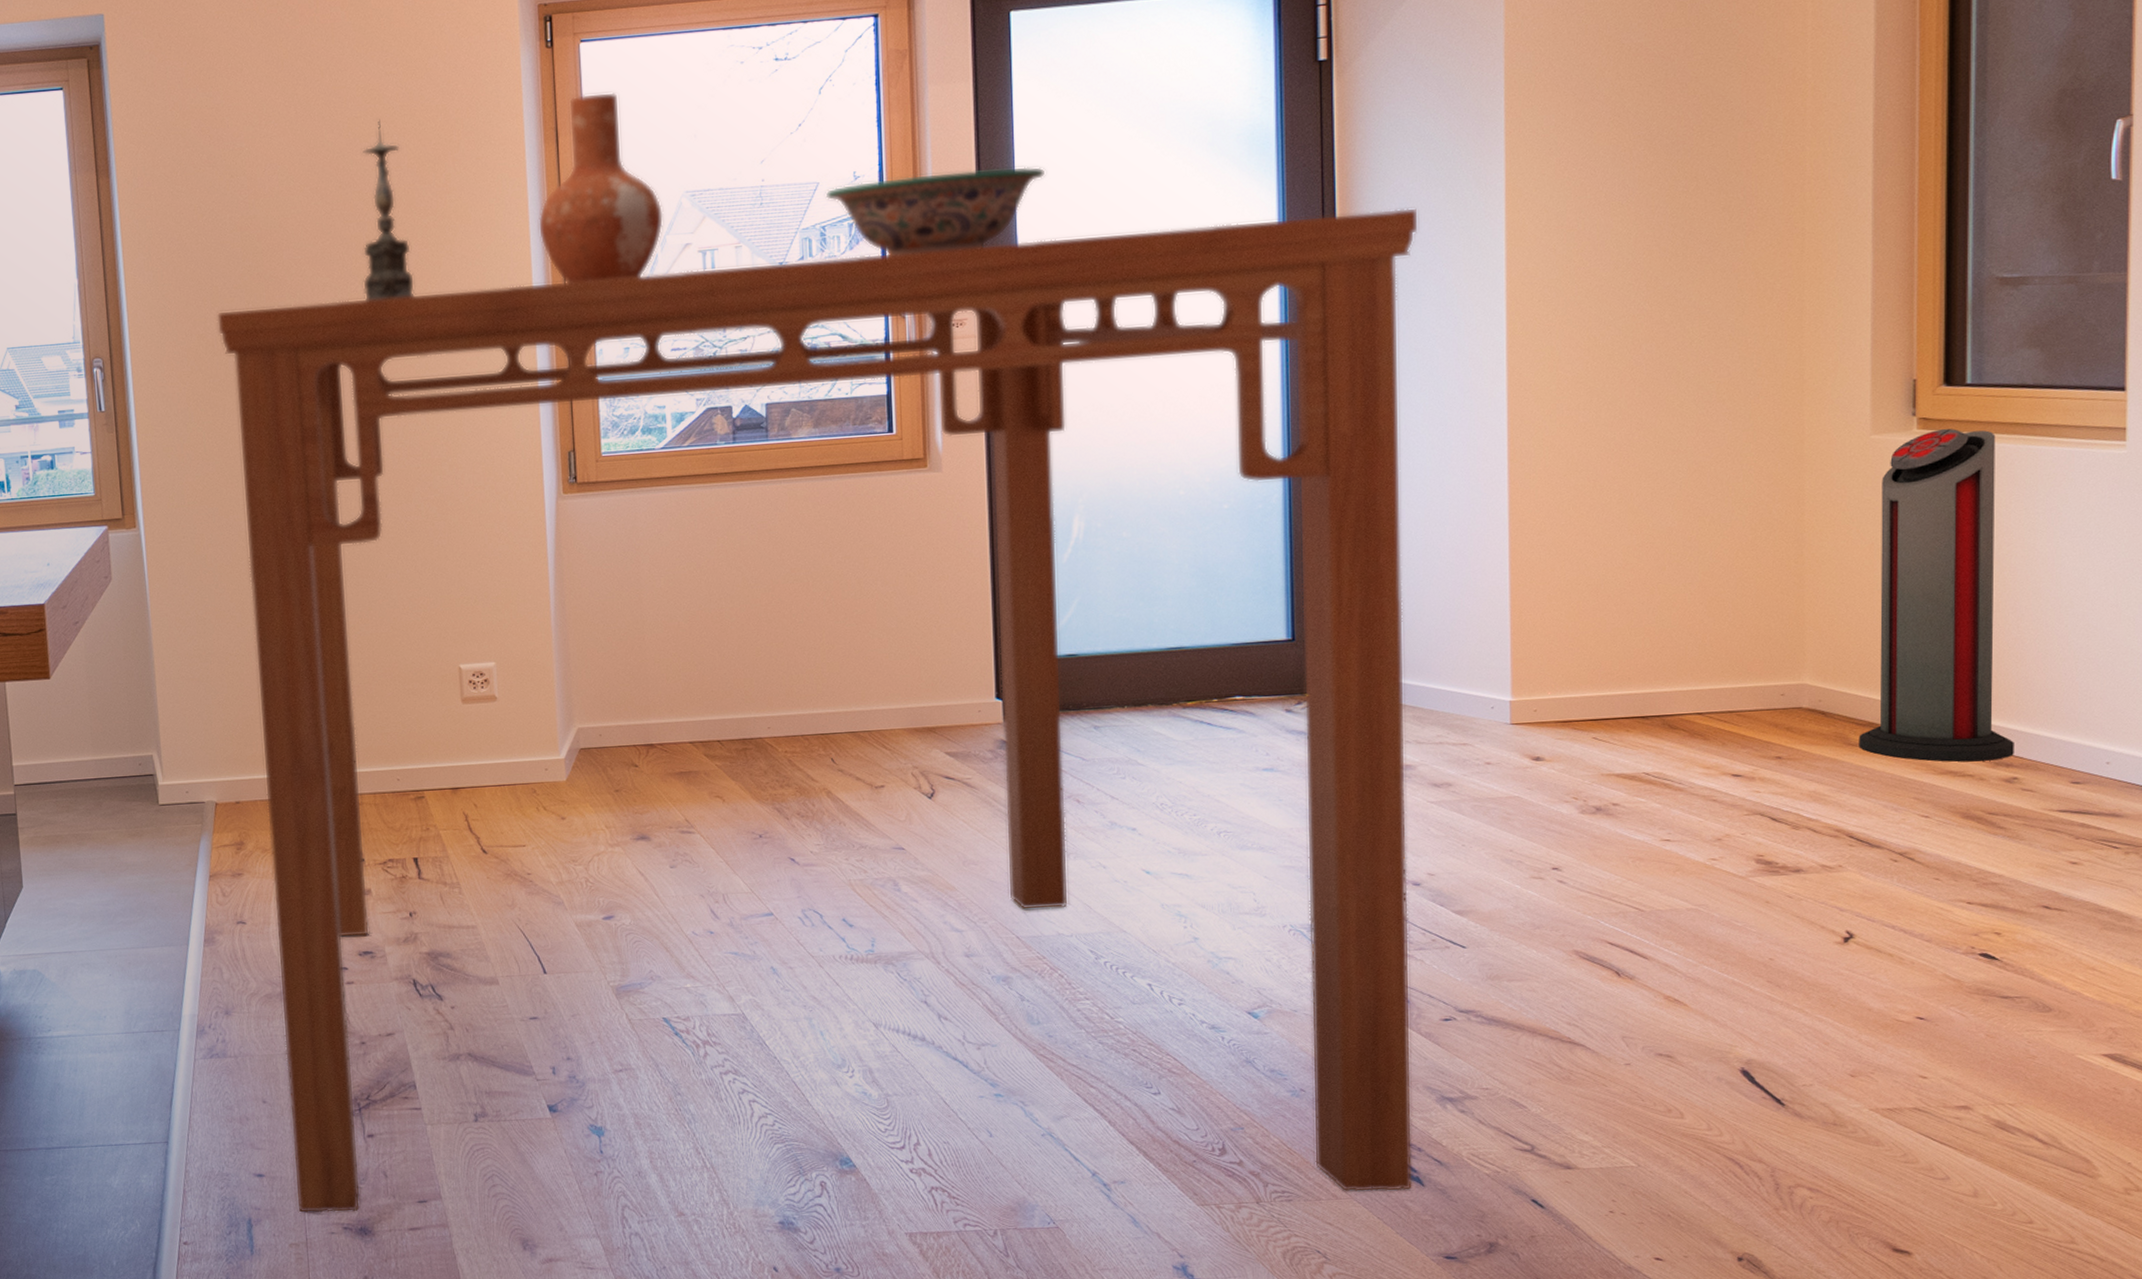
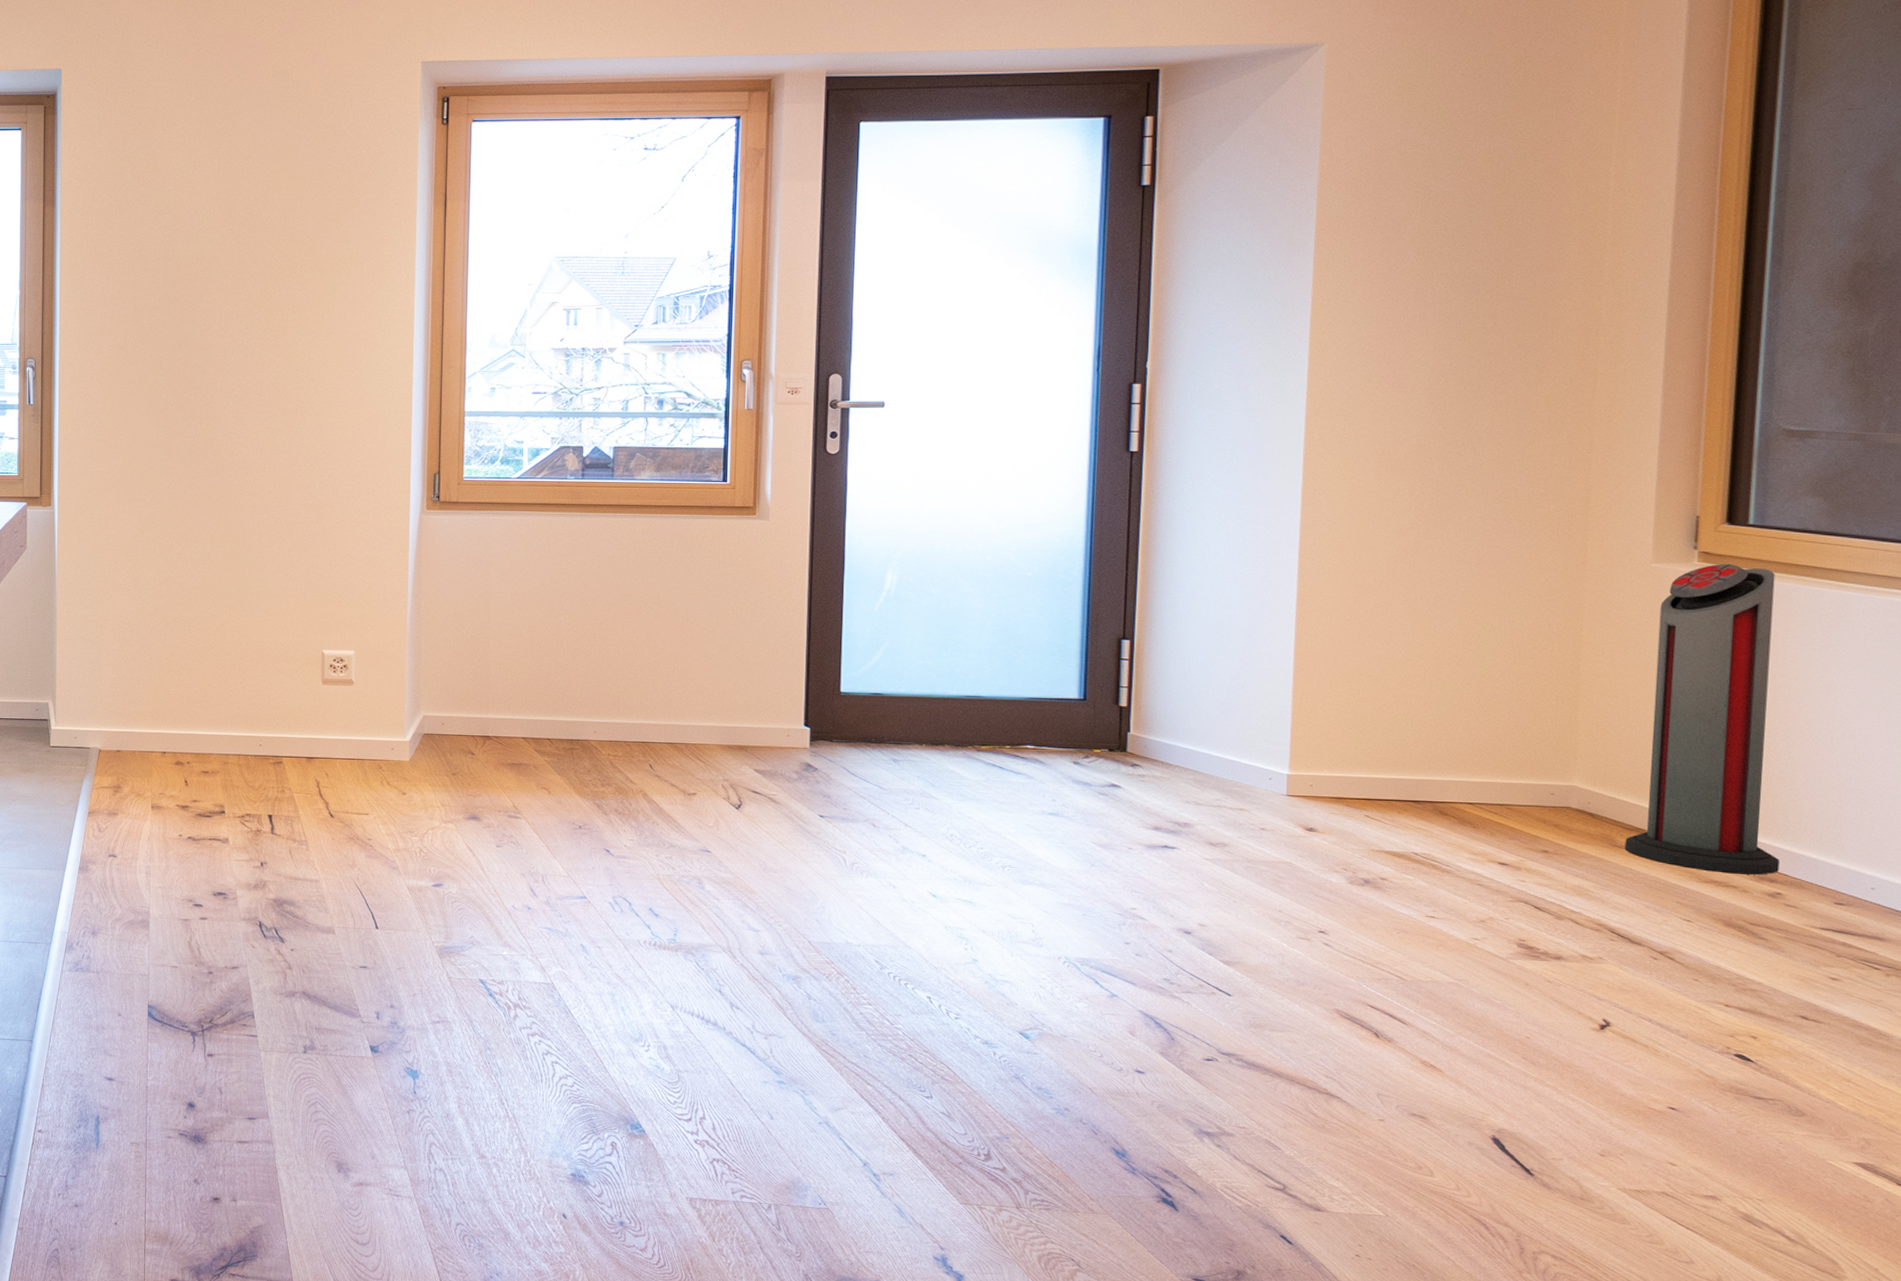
dining table: present [216,208,1419,1213] -> none [136,322,1228,1213]
candle holder: present [363,119,416,301] -> none [265,174,311,329]
vase: present [538,92,664,284] -> none [422,166,535,329]
decorative bowl: present [825,166,1046,256] -> none [681,258,883,327]

